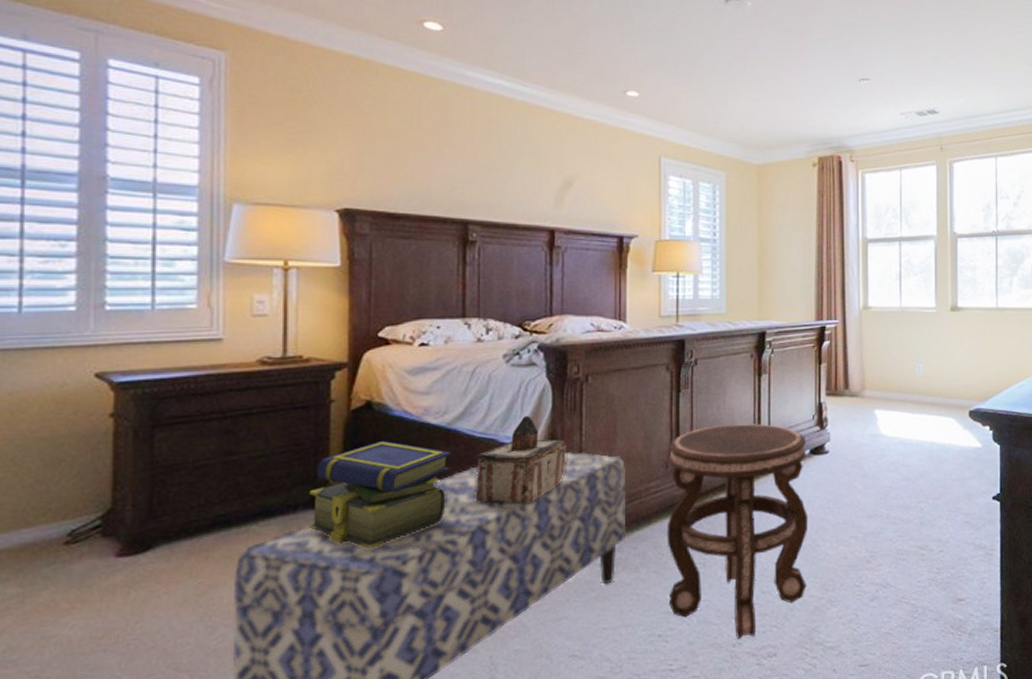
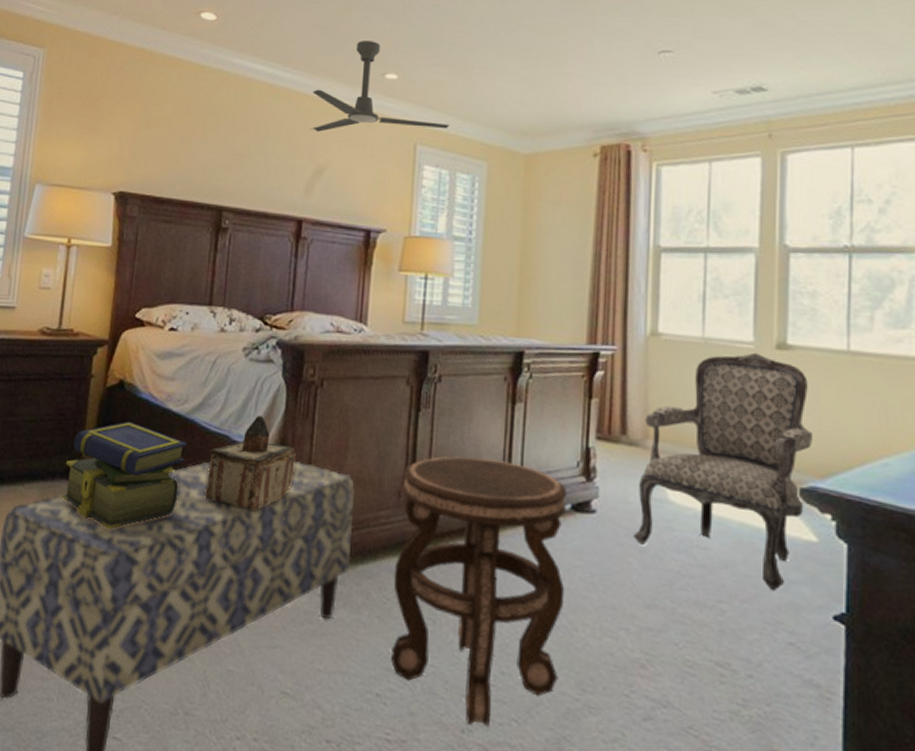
ceiling fan: none [555,59,690,145] -> present [309,41,450,132]
armchair: none [857,315,976,488] -> present [632,352,812,592]

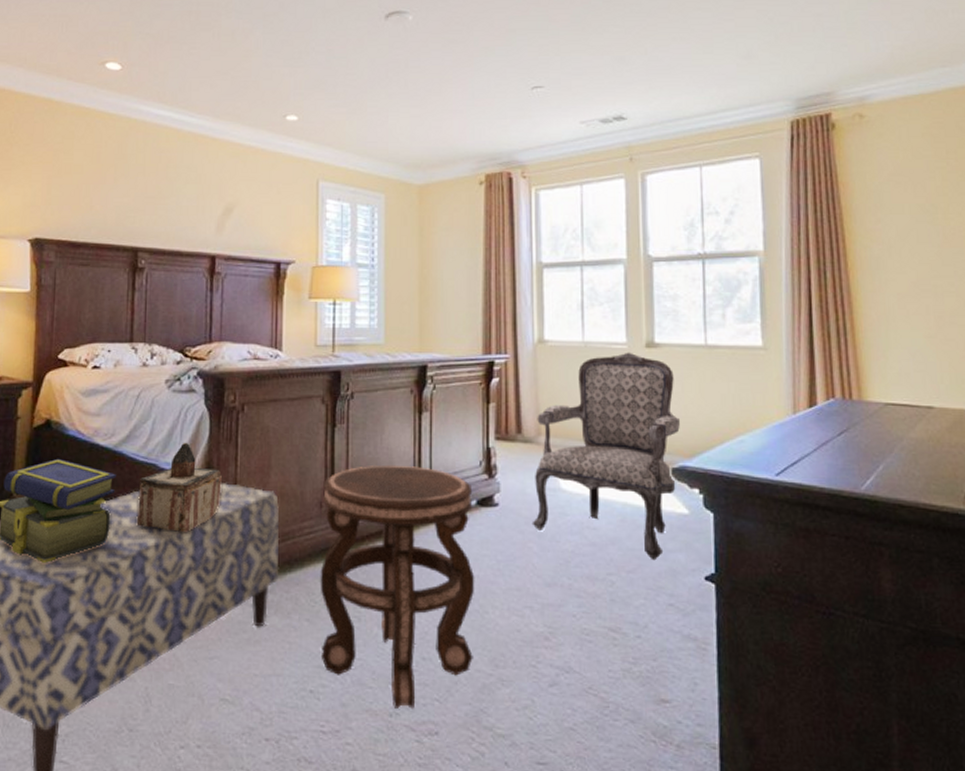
ceiling fan: present [309,41,450,132] -> none [217,85,348,172]

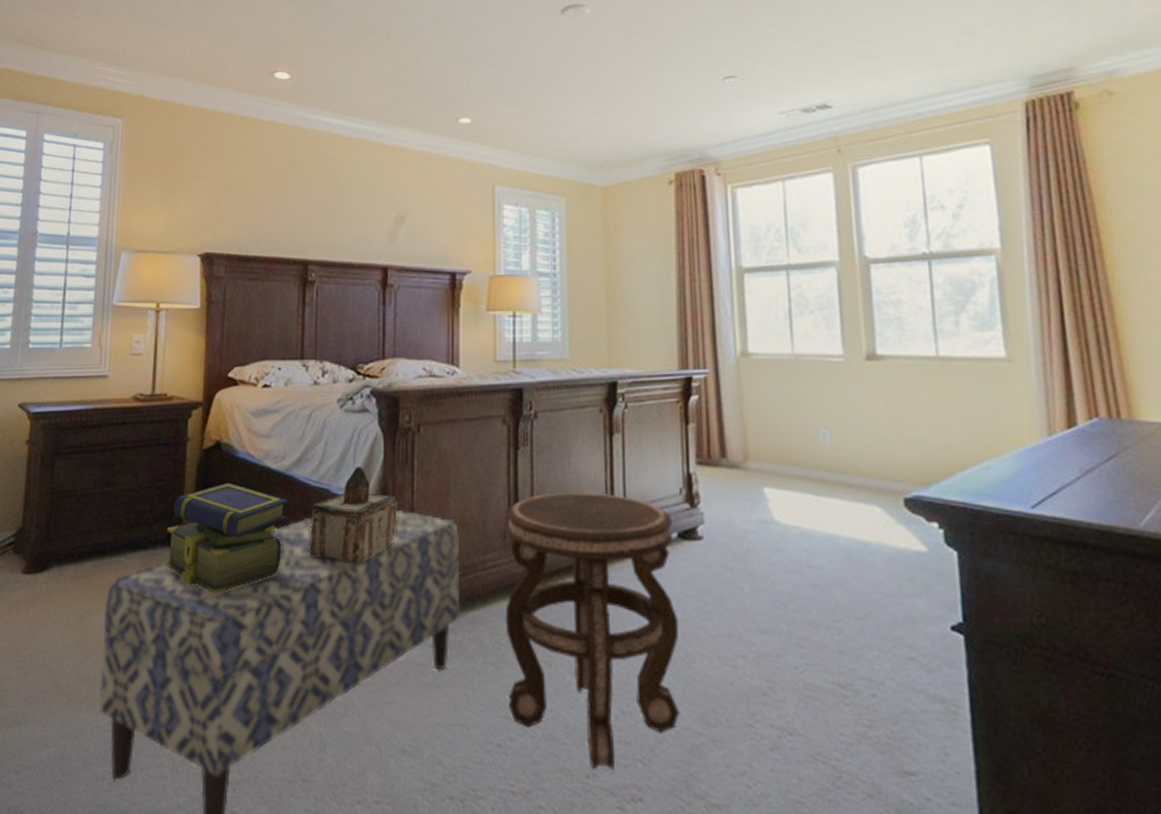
armchair: present [532,352,680,561] -> none [742,365,912,606]

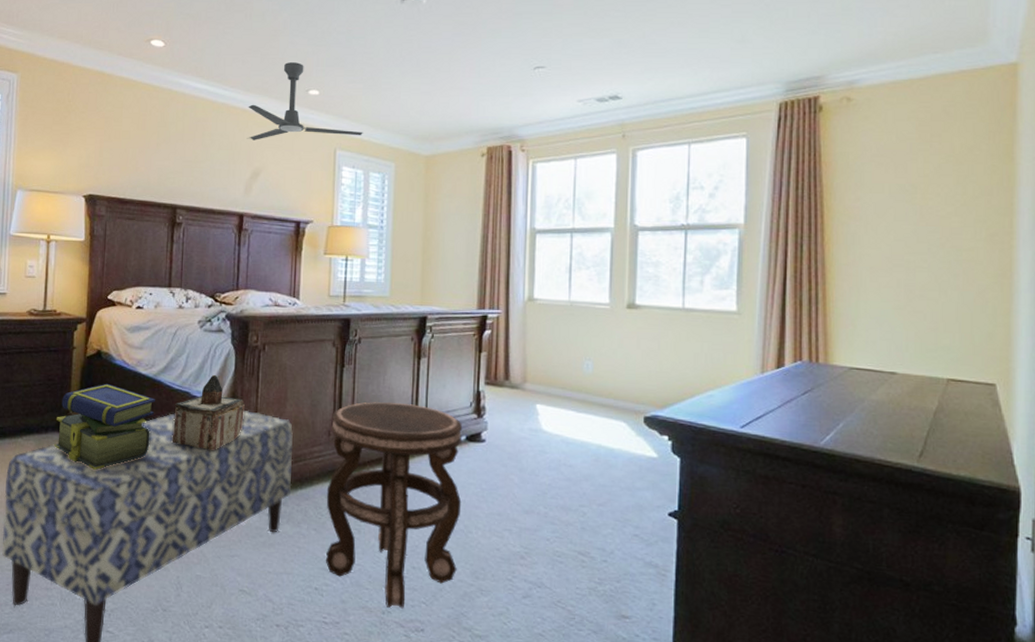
ceiling fan: none [388,88,526,180] -> present [247,62,363,140]

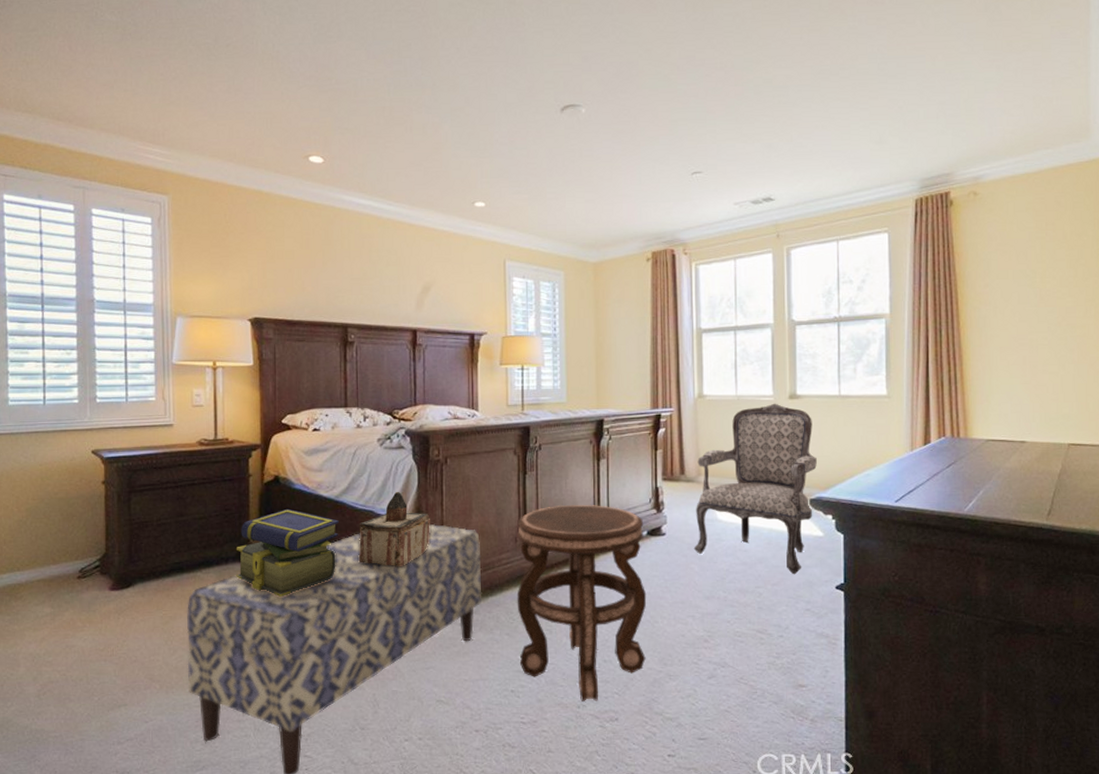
ceiling fan: present [247,62,363,140] -> none [414,175,531,255]
armchair: none [514,311,654,497] -> present [693,403,817,575]

